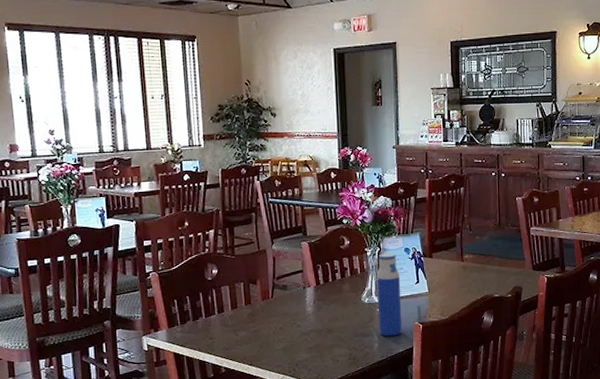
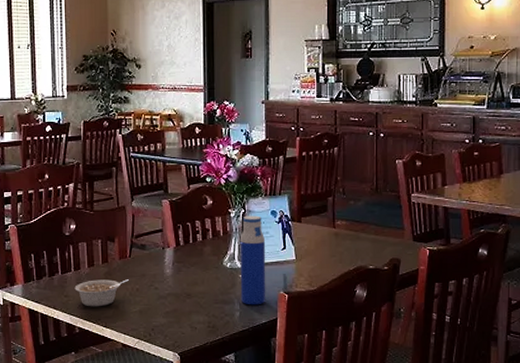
legume: none [219,318,272,347] -> present [74,278,129,307]

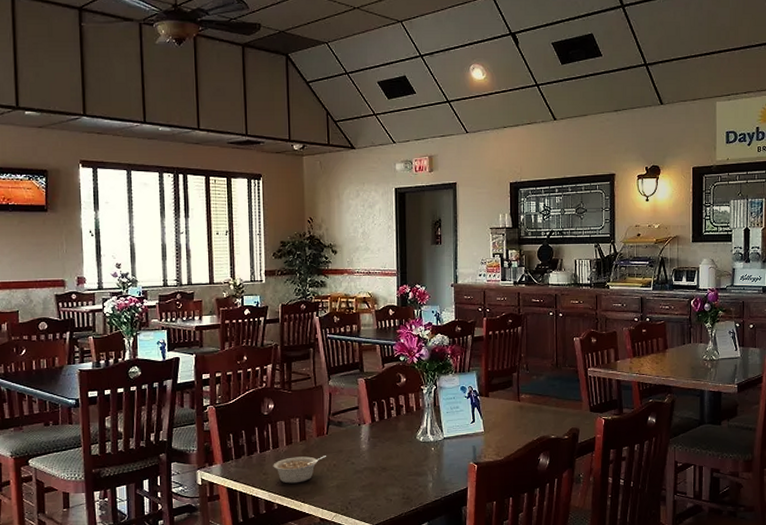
water bottle: present [240,215,266,305] -> none [432,391,457,476]

